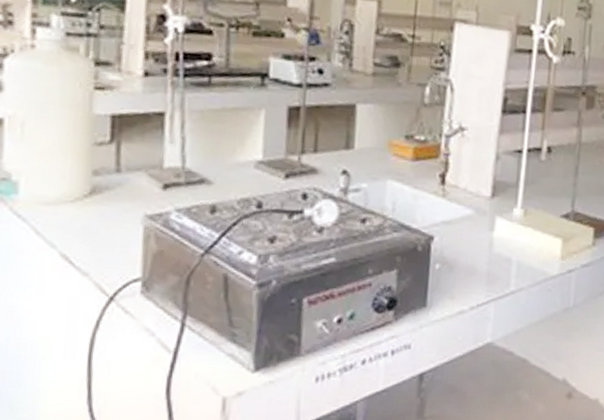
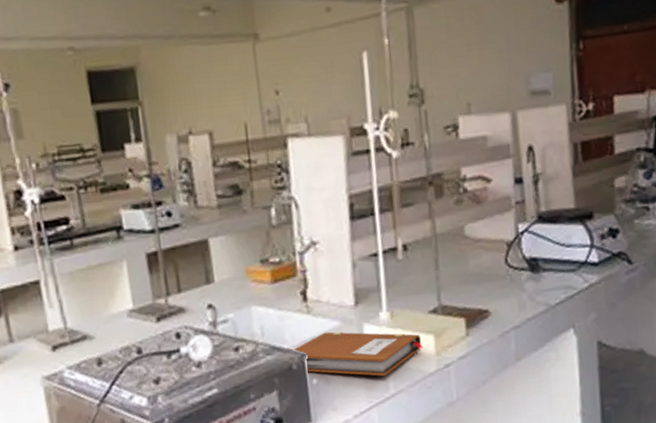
notebook: none [420,218,550,272] -> present [292,332,424,377]

